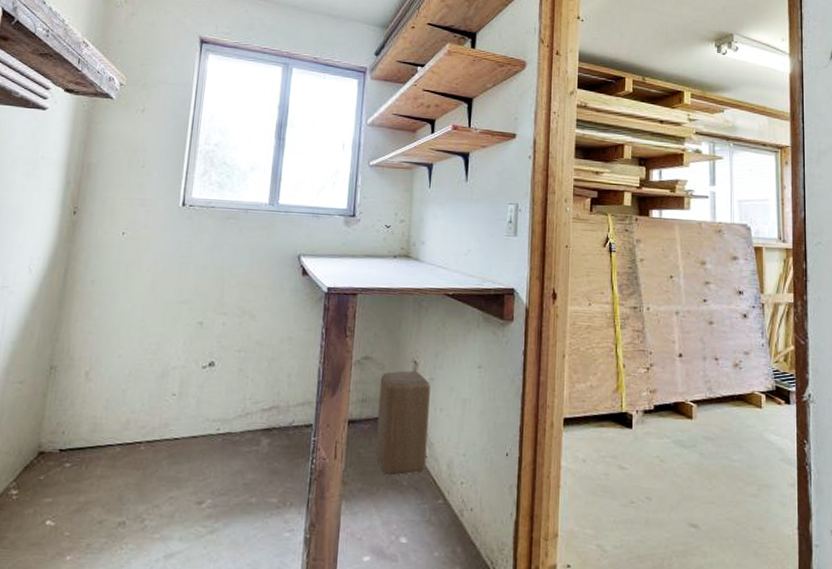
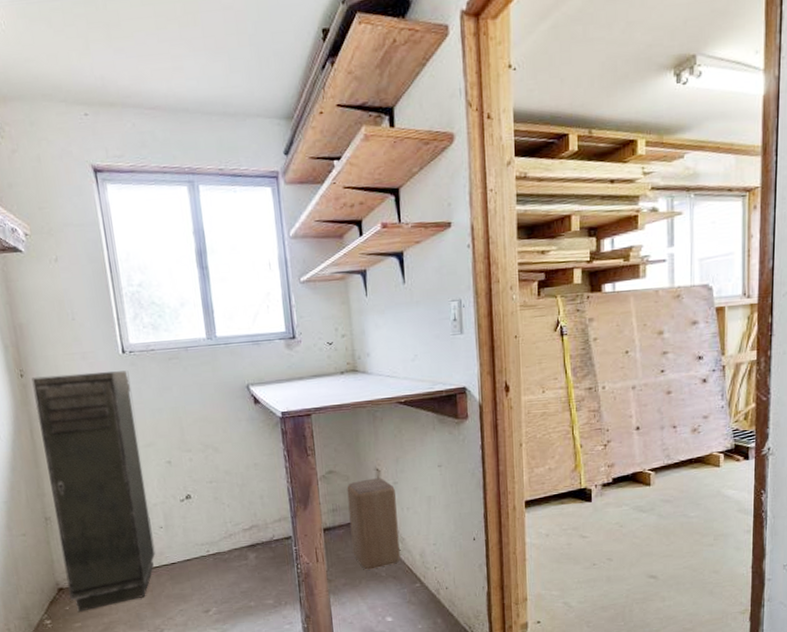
storage cabinet: none [49,216,184,484] -> present [31,370,156,612]

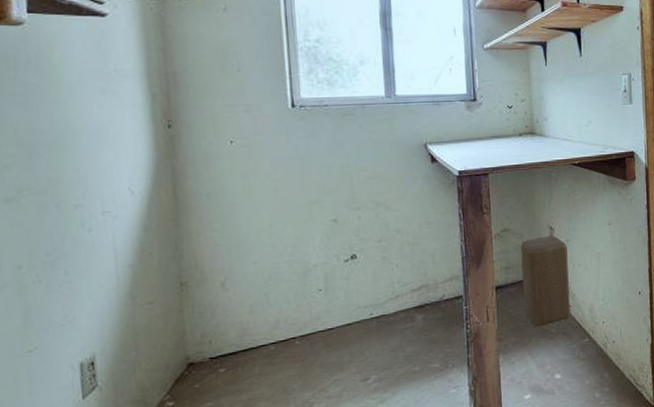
storage cabinet: present [31,370,156,612] -> none [181,125,311,389]

